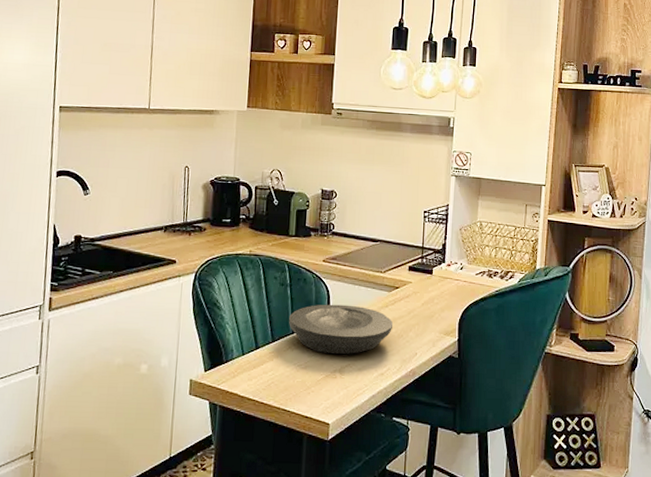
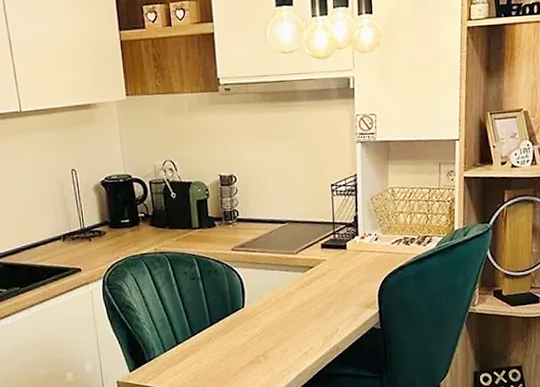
plate: present [289,304,393,354] -> none [205,290,311,341]

